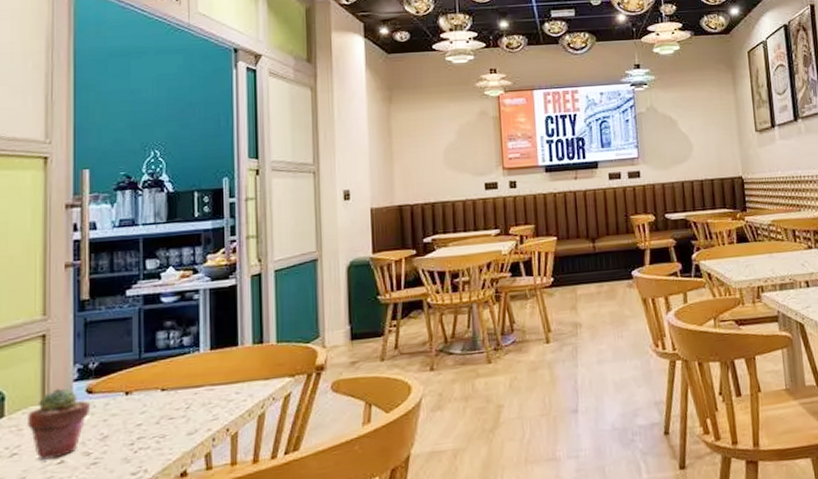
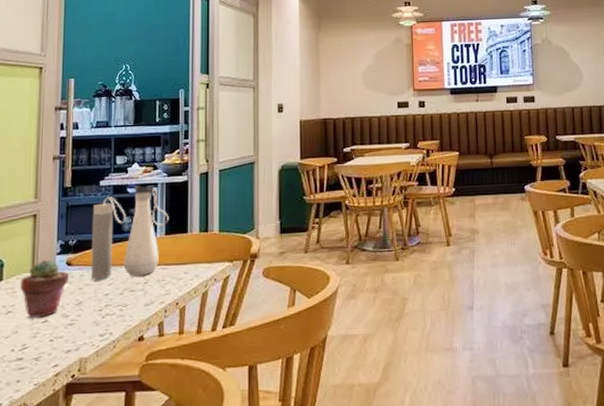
water bottle: none [117,293,214,409] -> present [90,185,169,280]

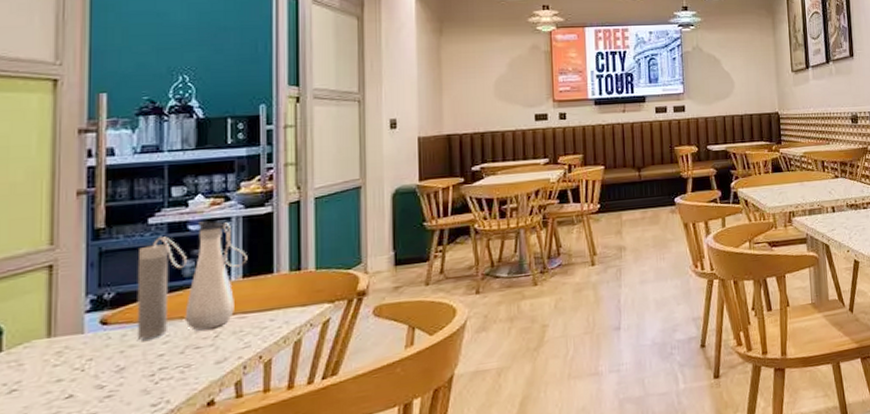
potted succulent: present [20,260,70,318] -> none [30,320,106,396]

